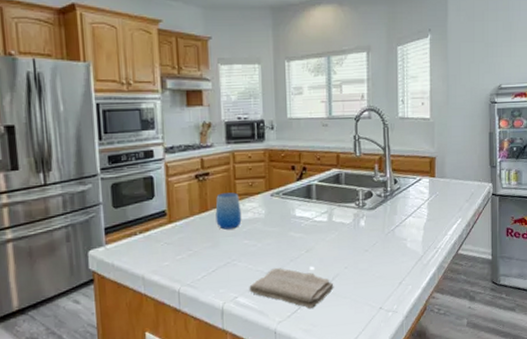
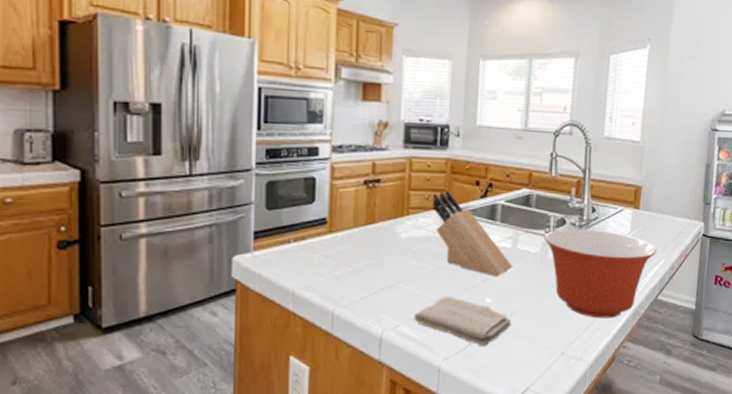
cup: present [215,192,242,230] -> none [383,204,414,247]
knife block: none [255,177,330,248] -> present [432,190,513,277]
mixing bowl: none [354,198,453,275] -> present [543,228,657,319]

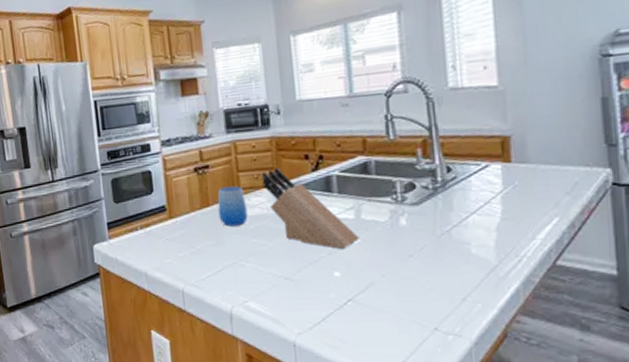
cup: none [383,204,414,247] -> present [217,186,248,227]
washcloth: present [414,297,512,347] -> none [260,272,368,322]
mixing bowl: present [543,228,657,319] -> none [390,190,545,290]

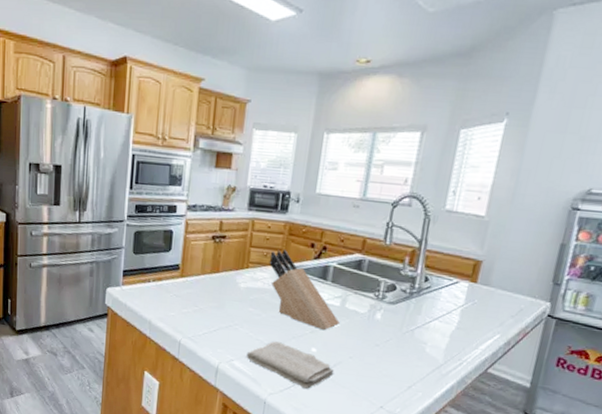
cup: present [217,186,248,227] -> none [225,258,252,295]
washcloth: none [260,272,368,322] -> present [246,341,335,390]

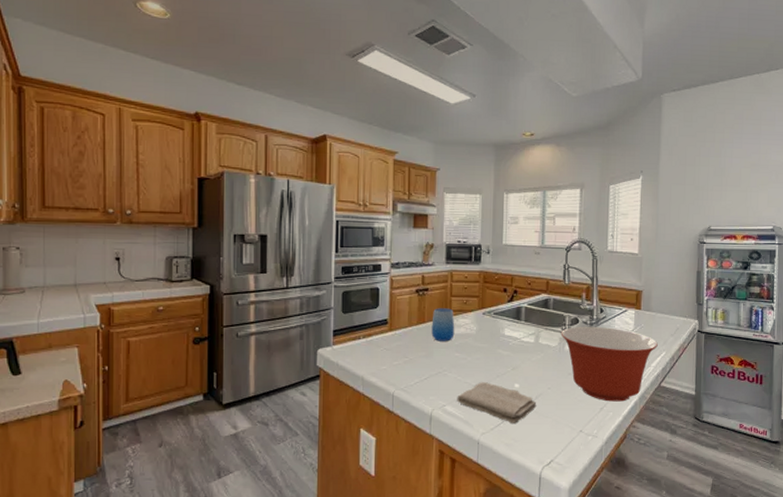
cup: none [225,258,252,295] -> present [431,308,455,341]
knife block: present [269,250,340,331] -> none [469,296,536,367]
mixing bowl: none [372,294,492,383] -> present [560,326,658,402]

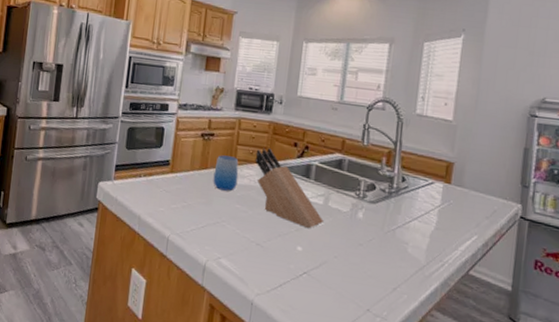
washcloth: present [457,382,537,425] -> none [233,239,320,291]
knife block: none [469,296,536,367] -> present [255,148,323,229]
mixing bowl: present [560,326,658,402] -> none [353,193,469,285]

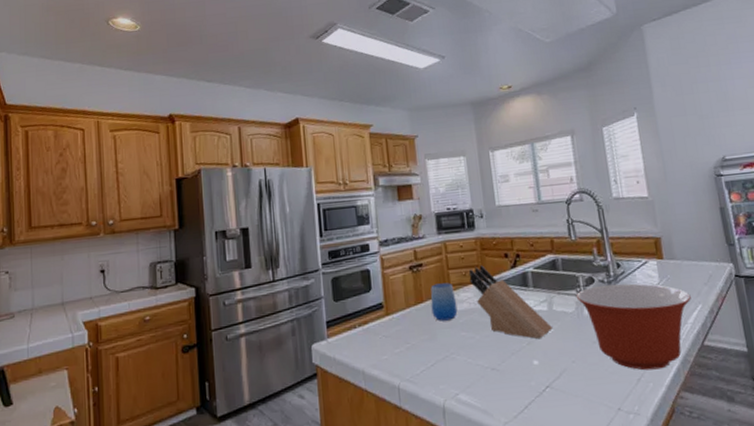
mixing bowl: none [353,193,469,285] -> present [576,283,691,371]

